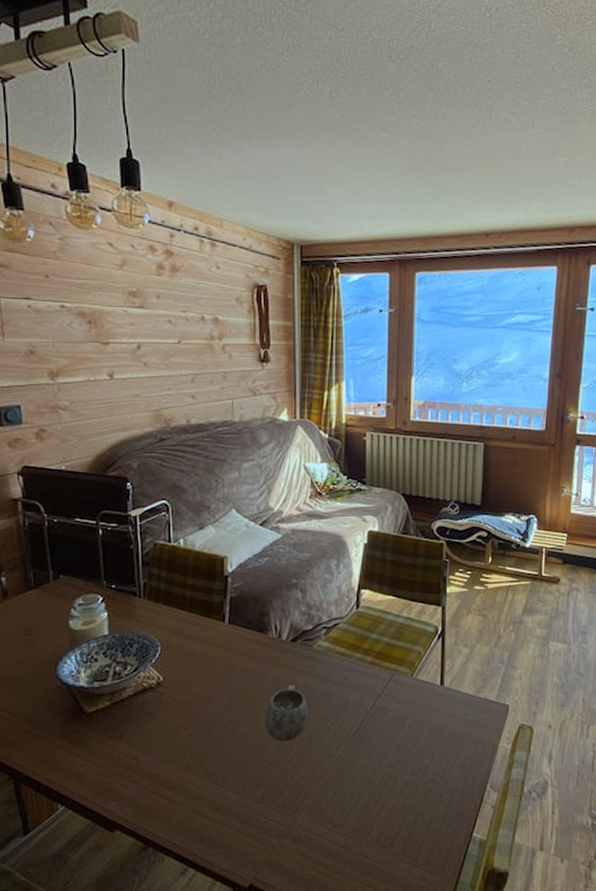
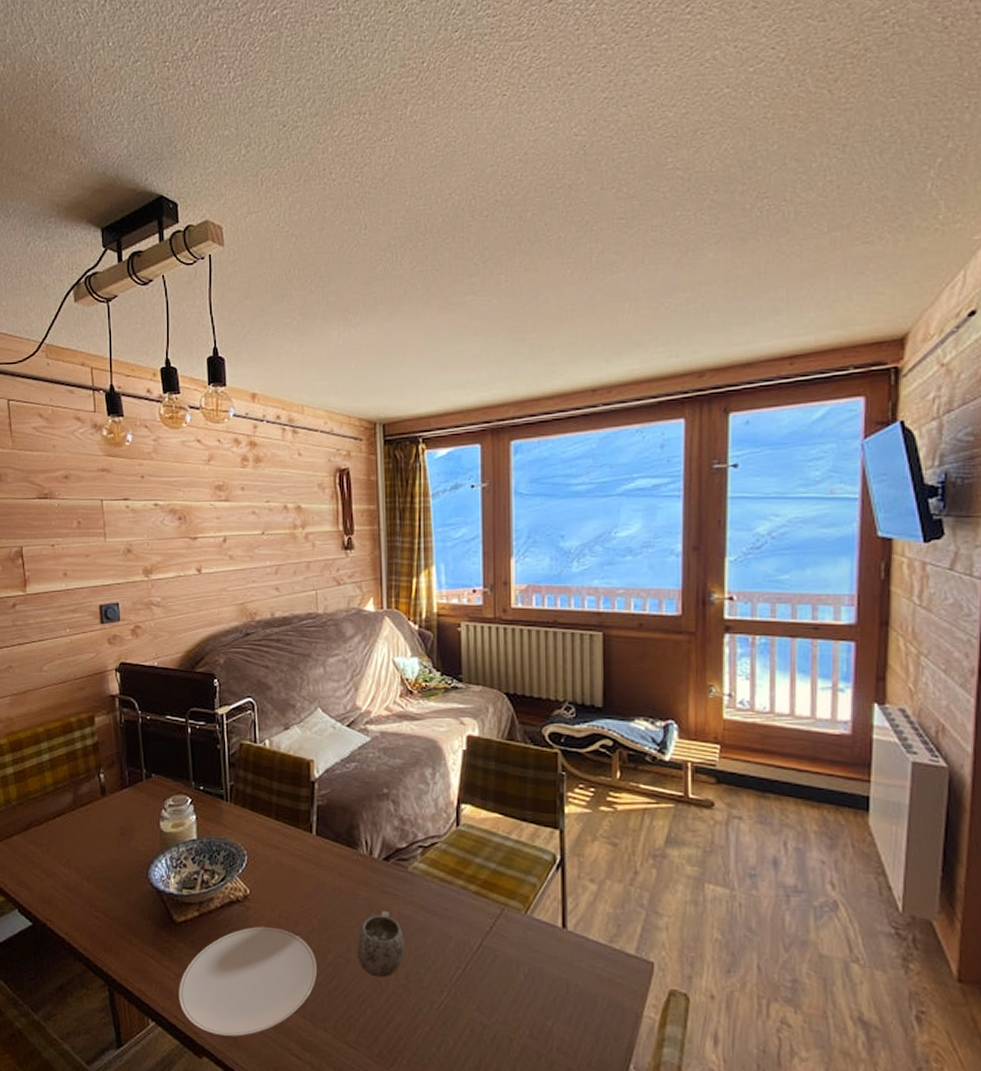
plate: none [90,708,228,810] -> present [179,926,318,1038]

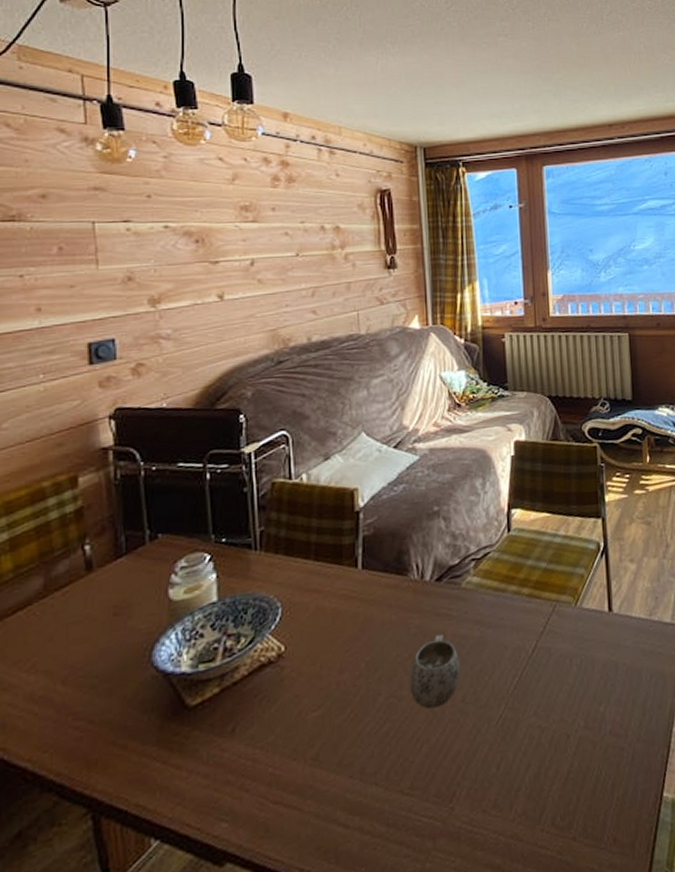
plate: present [179,926,318,1038] -> none [193,682,367,833]

